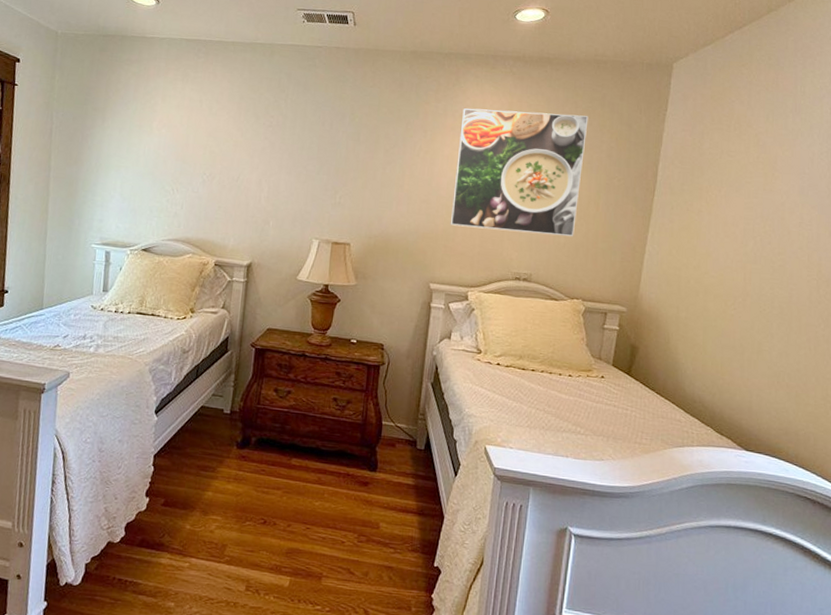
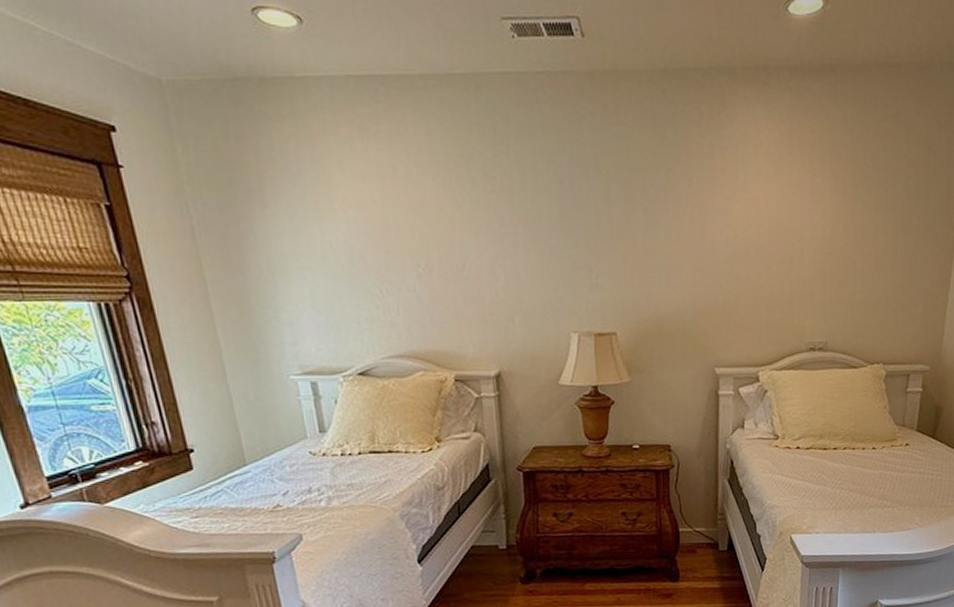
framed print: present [450,108,589,237] -> none [731,139,882,296]

